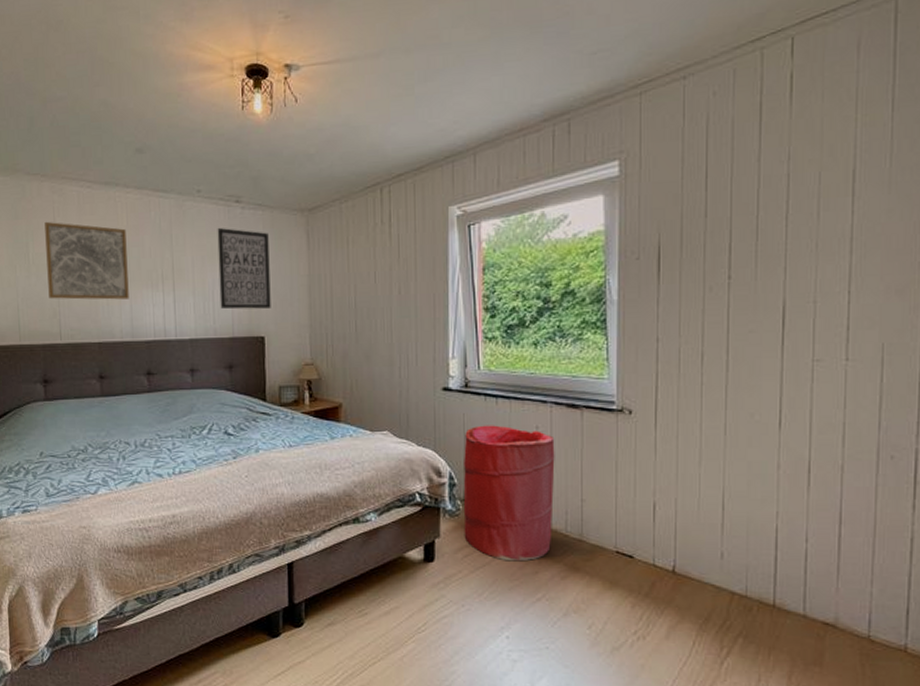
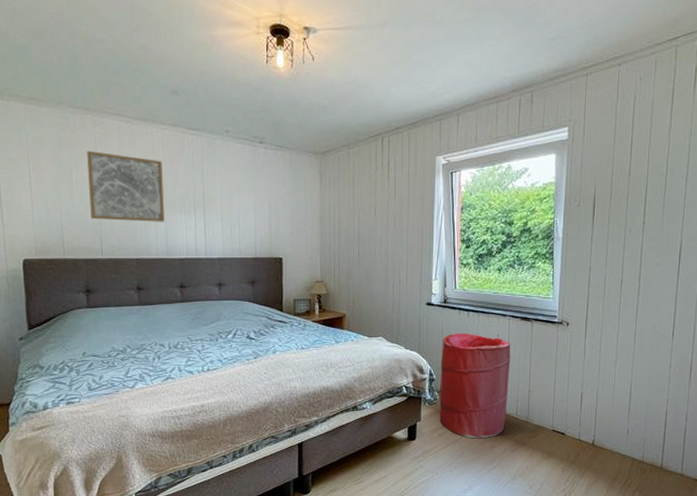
wall art: present [217,227,271,310] -> none [243,163,288,234]

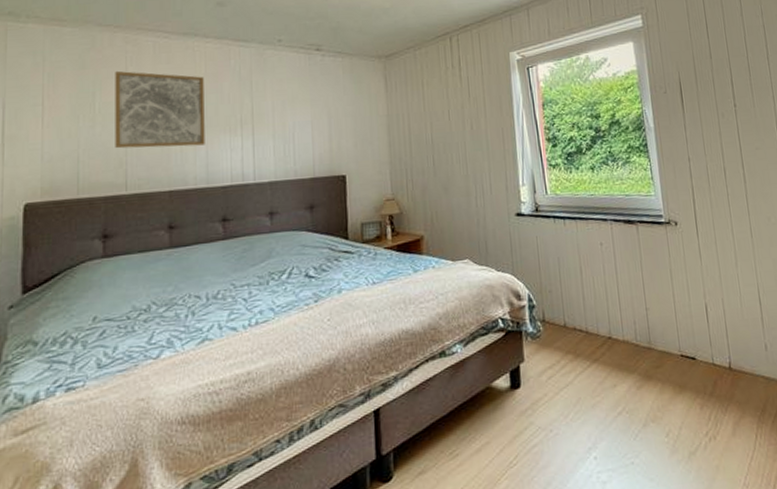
laundry hamper: present [439,333,511,439] -> none [539,245,625,378]

